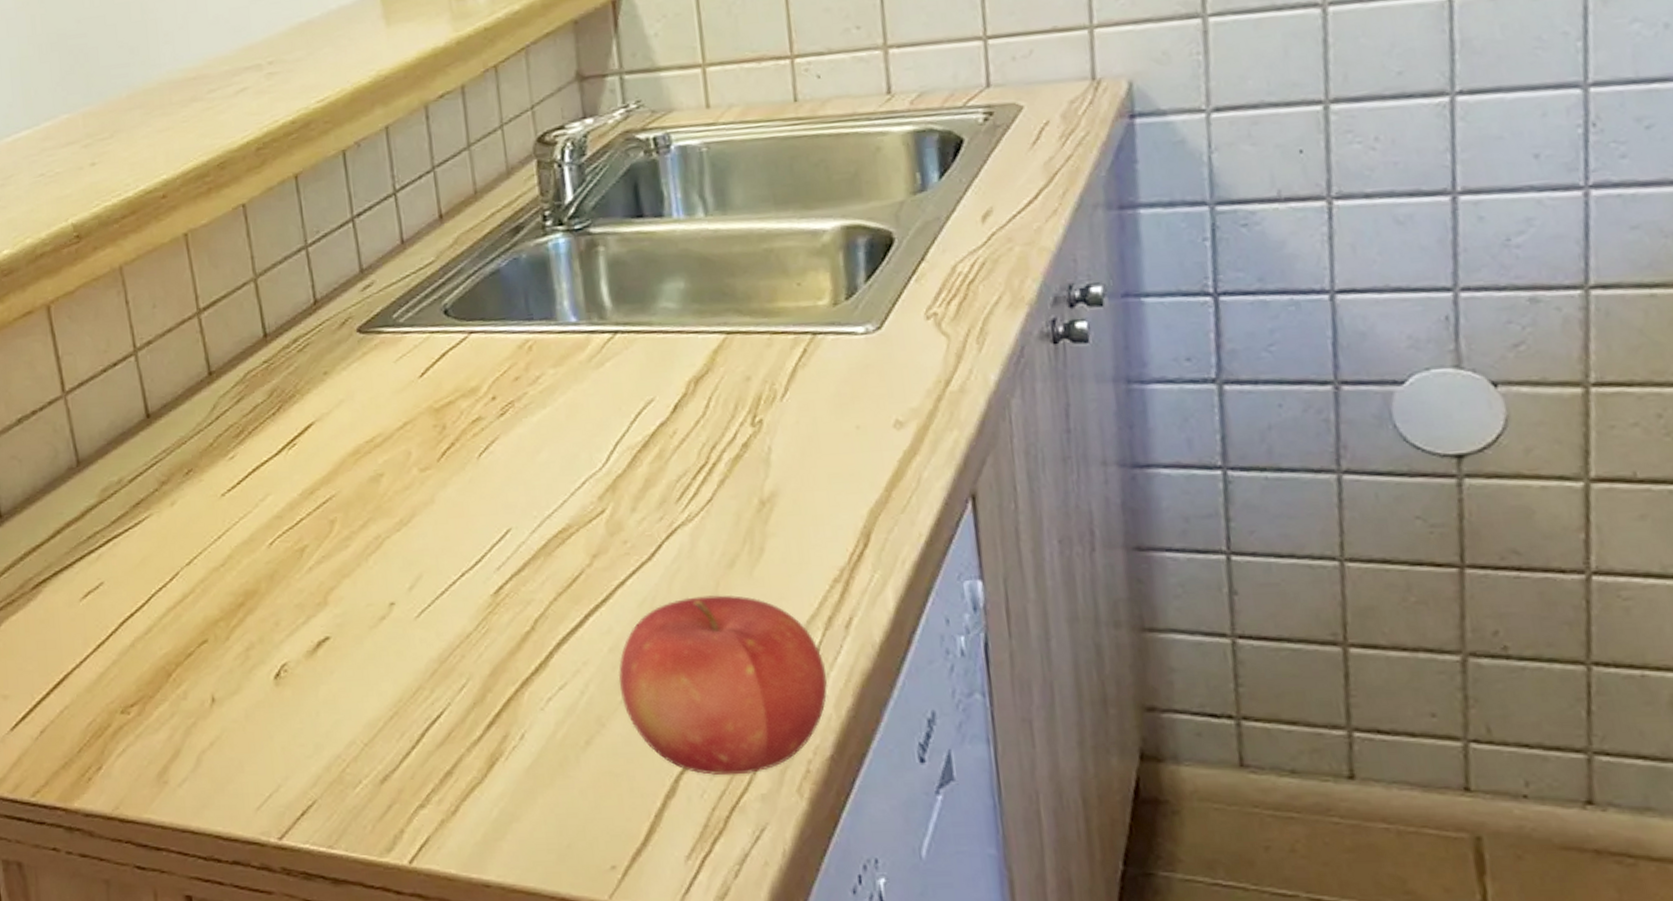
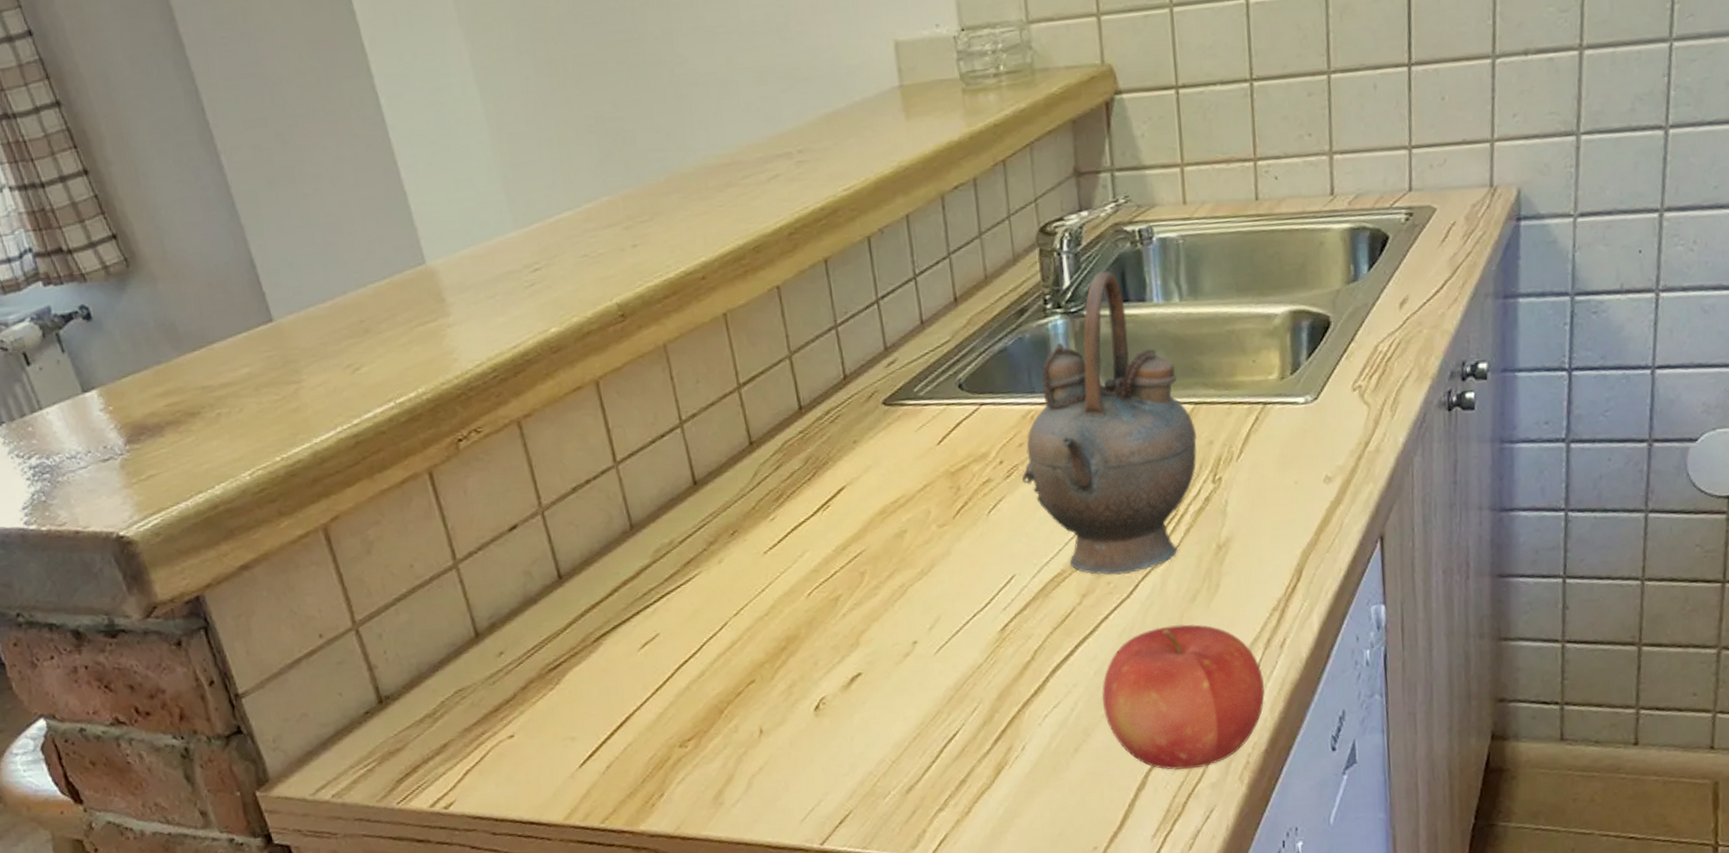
teapot: none [518,183,731,533] -> present [1021,271,1198,575]

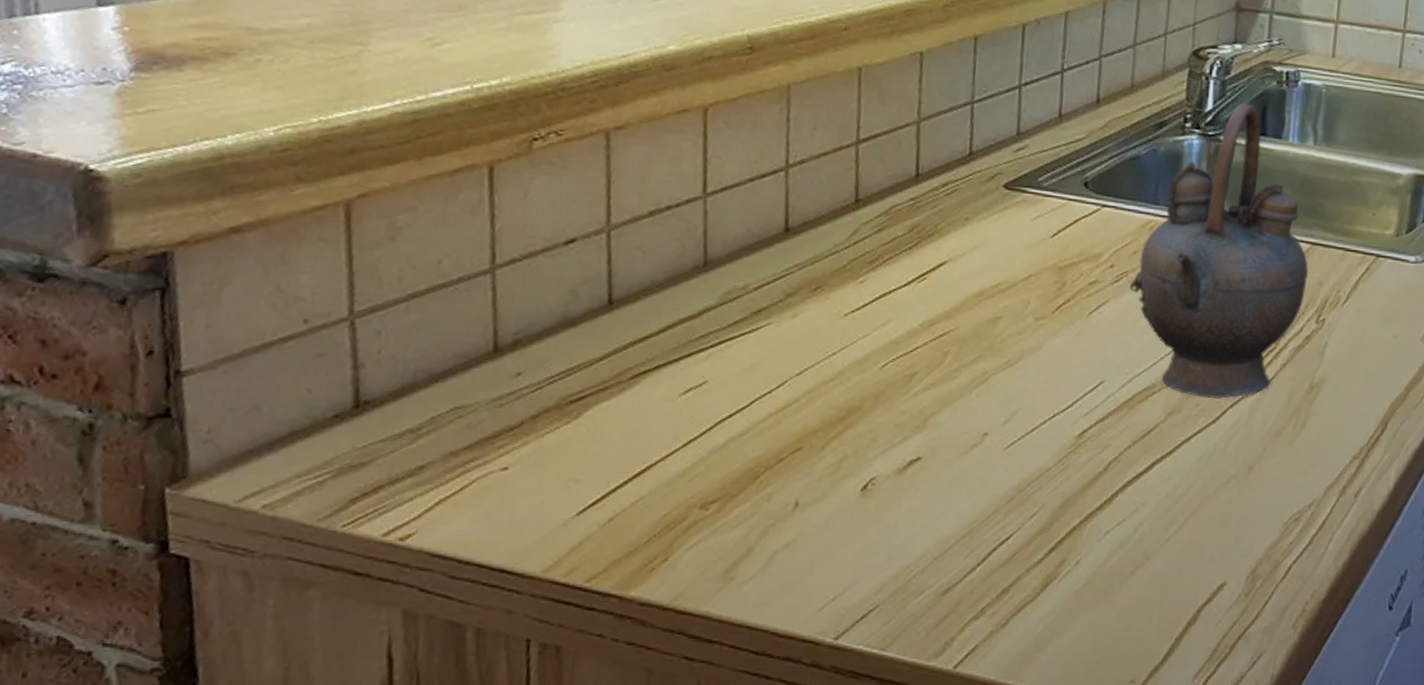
fruit: present [1101,624,1266,770] -> none [1168,457,1333,610]

